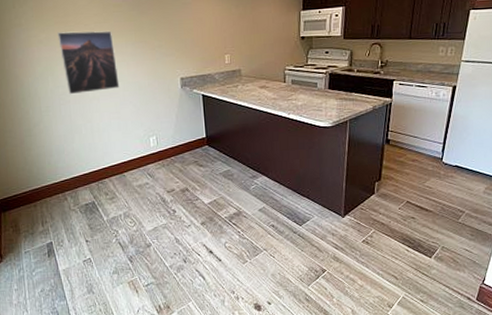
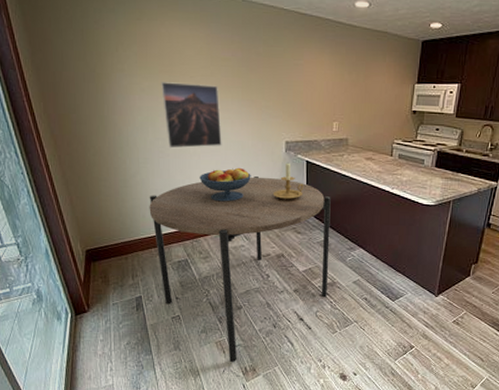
dining table: none [53,114,234,302] -> present [149,176,331,363]
fruit bowl: none [100,107,150,142] -> present [199,167,251,202]
candle holder: none [173,98,202,135] -> present [274,162,304,200]

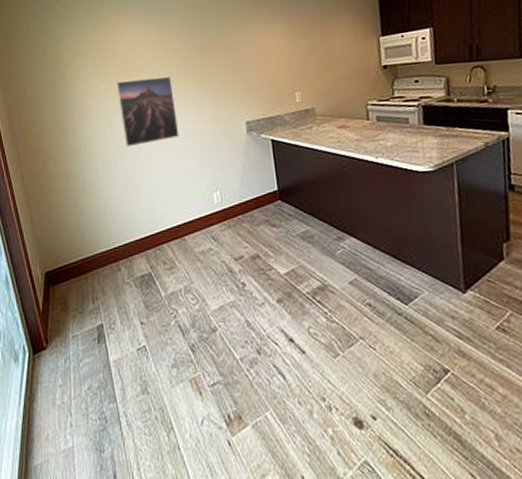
dining table: present [149,176,331,363] -> none [108,164,319,409]
fruit bowl: present [199,167,251,202] -> none [158,157,213,200]
candle holder: present [274,162,304,200] -> none [239,144,272,188]

